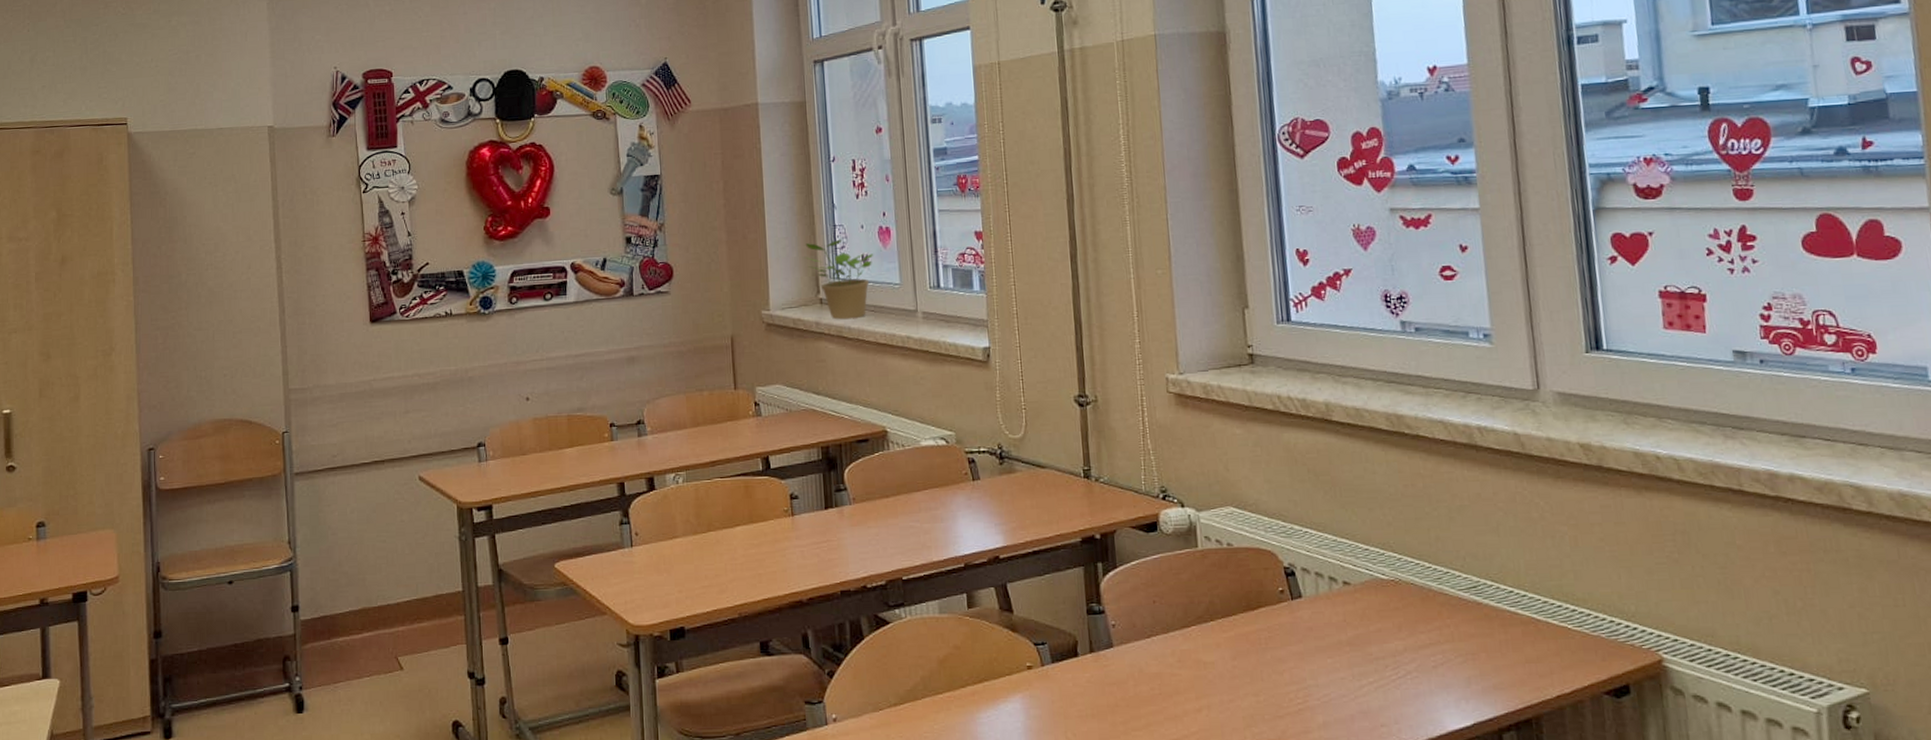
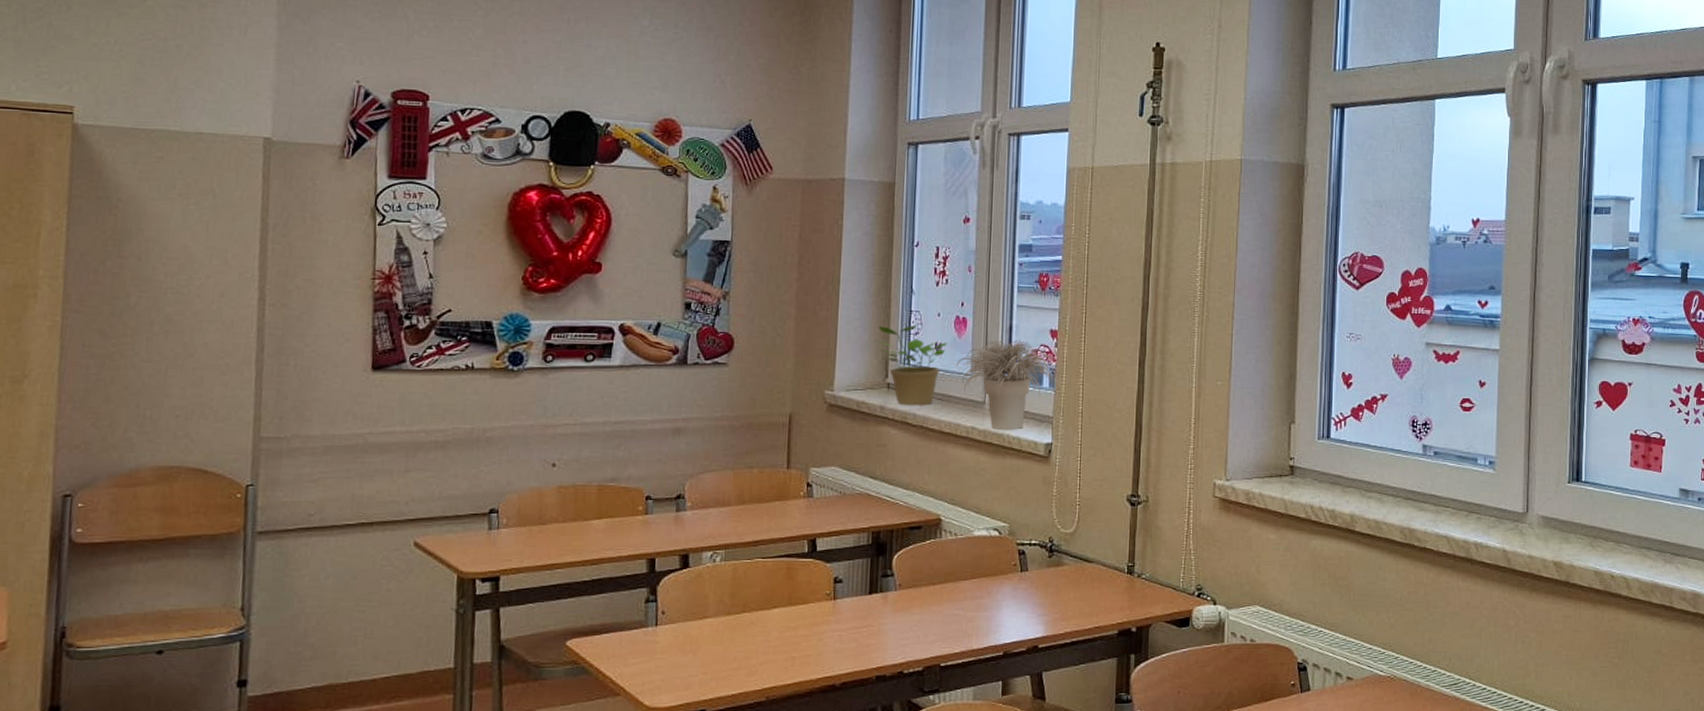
potted plant: none [884,245,985,338] -> present [956,340,1055,431]

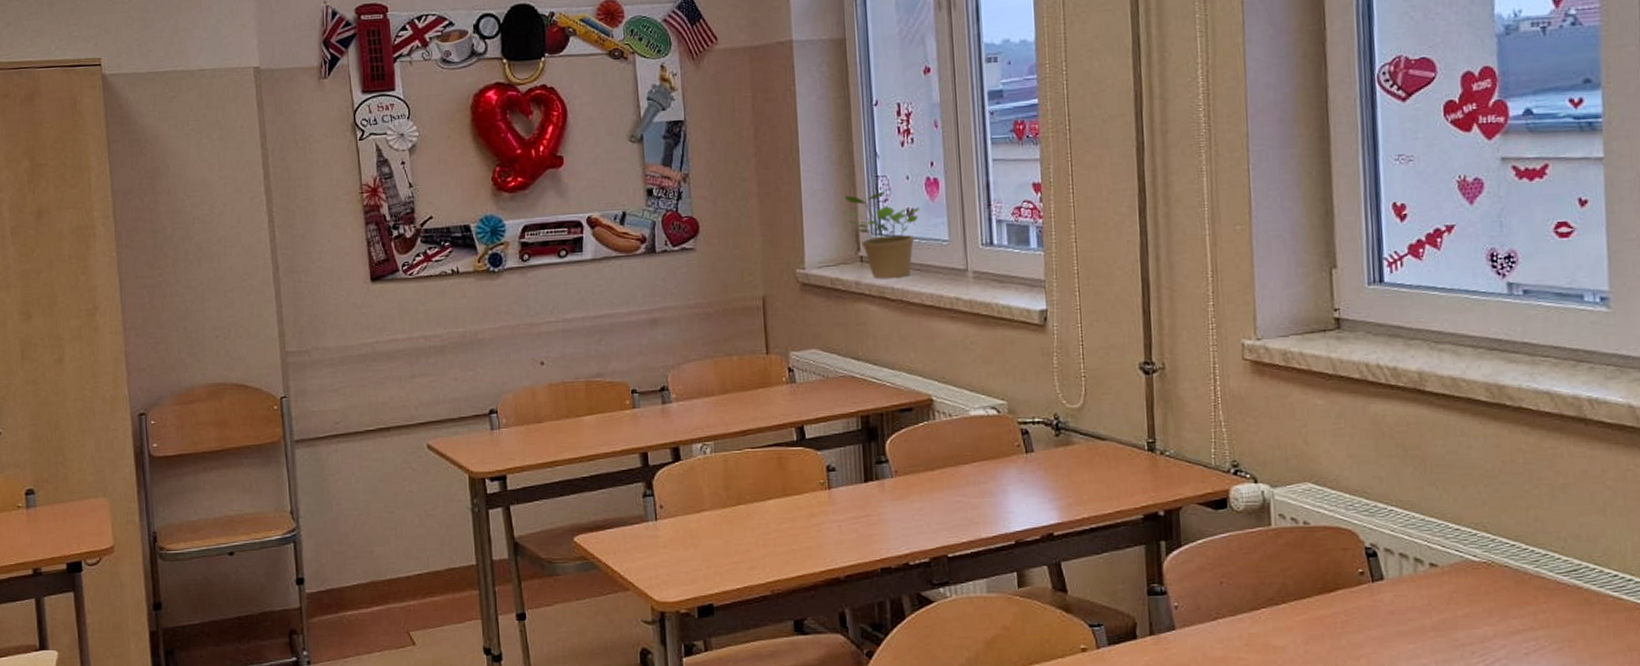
potted plant: present [956,340,1055,431] -> none [932,198,1043,300]

